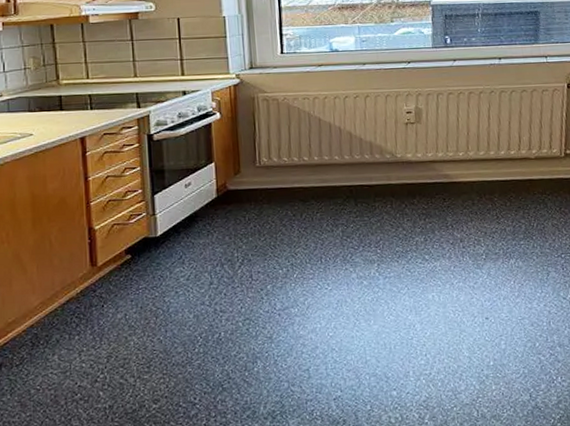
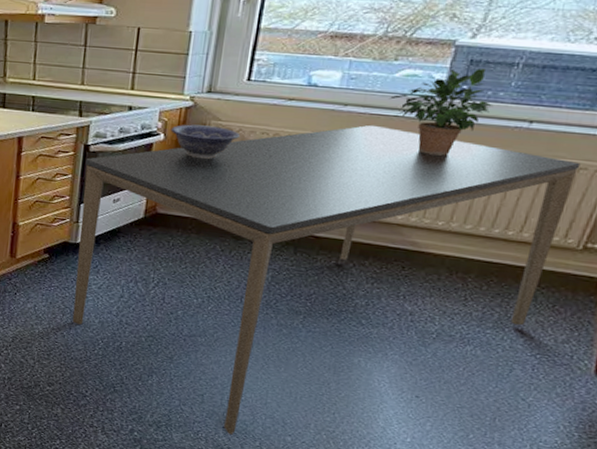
dining table: none [151,78,545,405] -> present [72,124,581,435]
decorative bowl: none [224,98,285,131] -> present [170,124,240,159]
potted plant: none [395,21,471,97] -> present [388,69,494,156]

